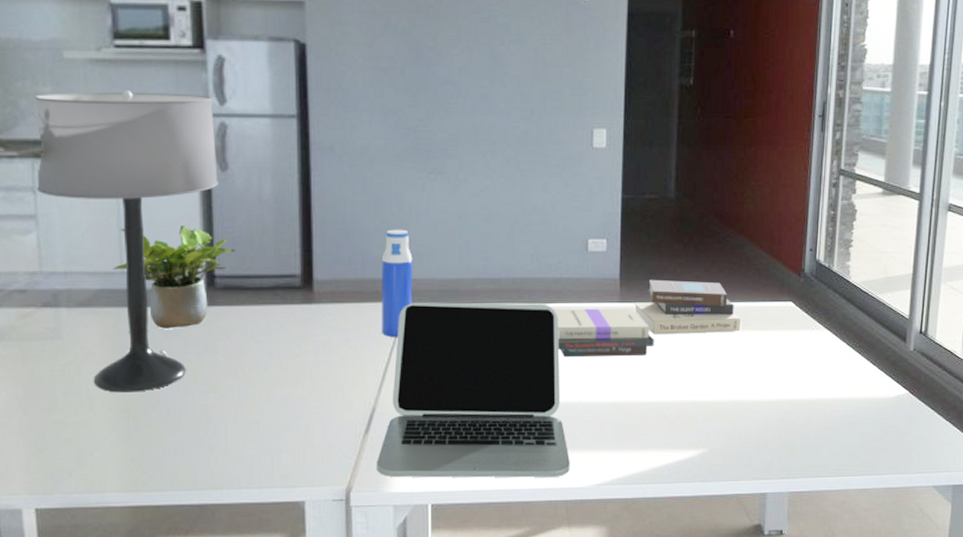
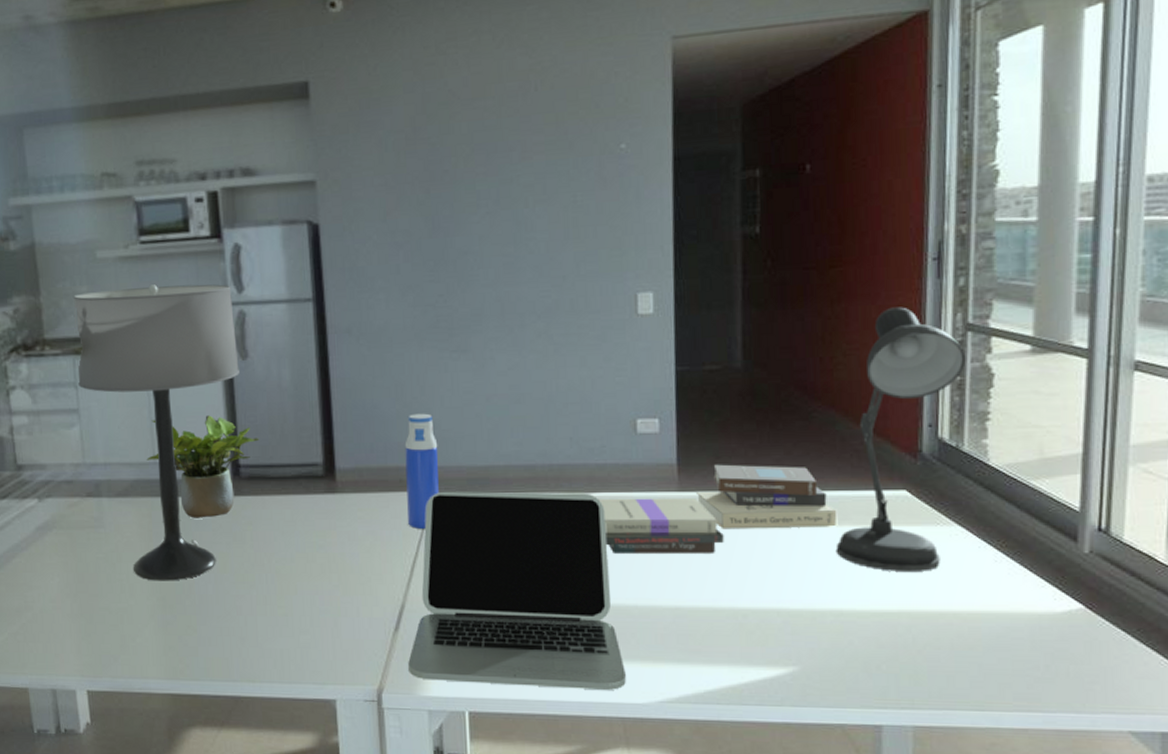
desk lamp: none [739,153,838,368] -> present [835,307,966,571]

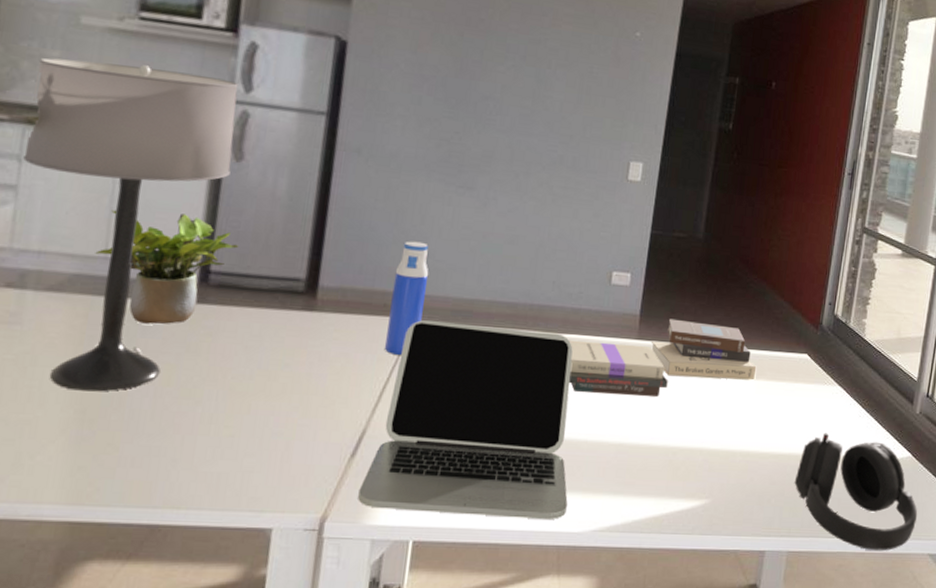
desk lamp: present [835,307,966,571] -> none [751,206,860,422]
headphones: none [910,584,1105,727] -> present [794,433,918,551]

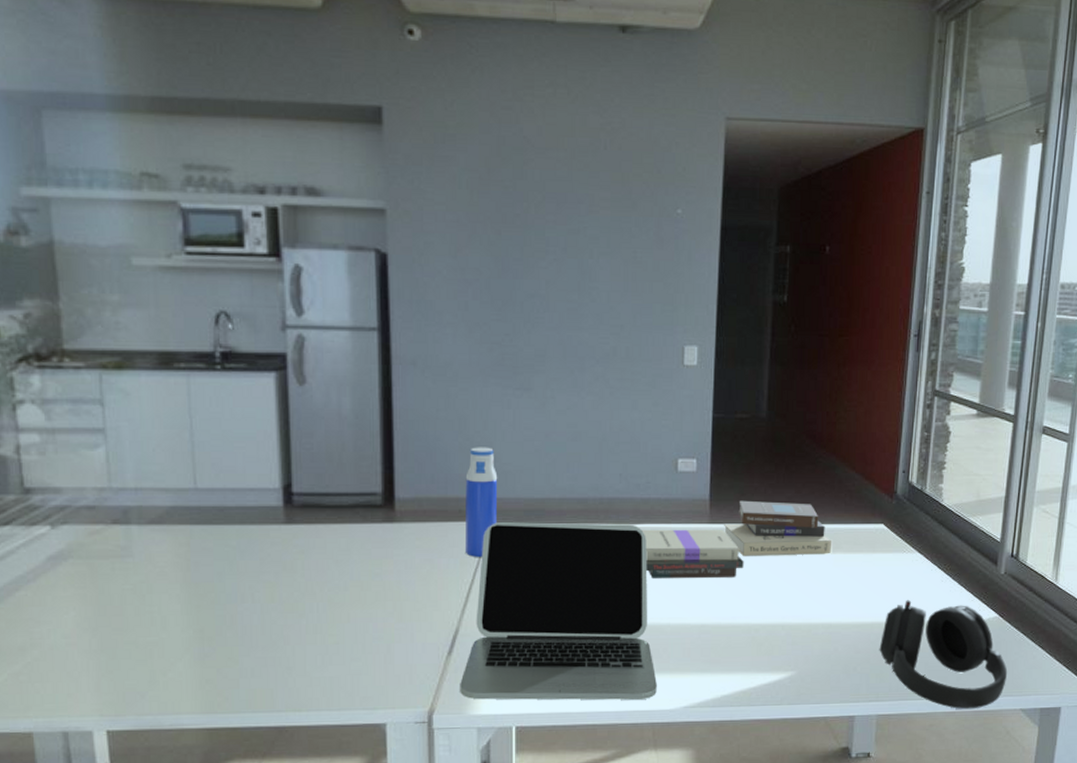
table lamp: present [23,57,239,392] -> none [102,299,296,613]
potted plant: present [95,210,239,325] -> none [186,441,315,547]

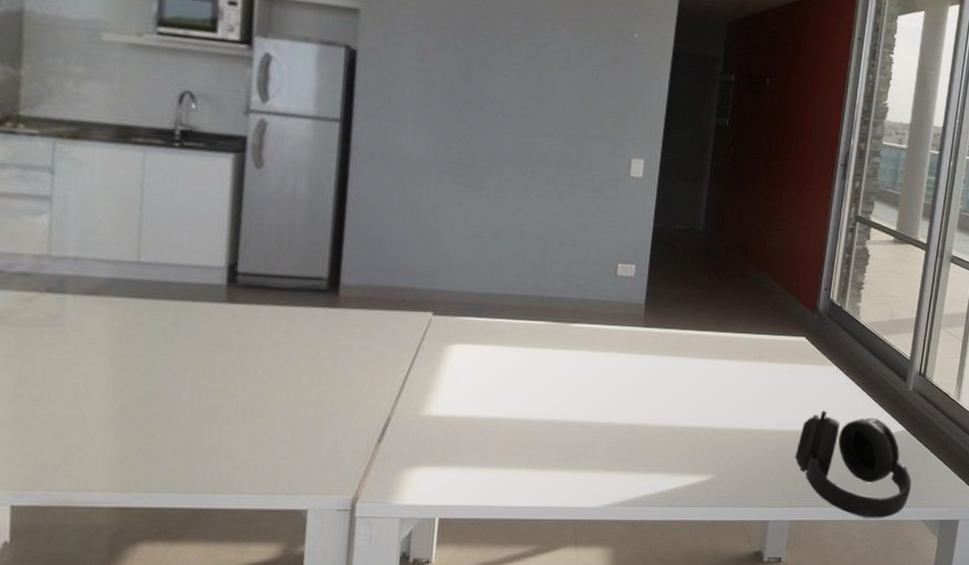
laptop: present [460,522,657,700] -> none [386,314,583,496]
water bottle: present [464,447,498,557] -> none [404,239,444,347]
books: present [641,529,744,578] -> none [578,329,674,380]
books: present [724,500,832,557] -> none [657,307,757,363]

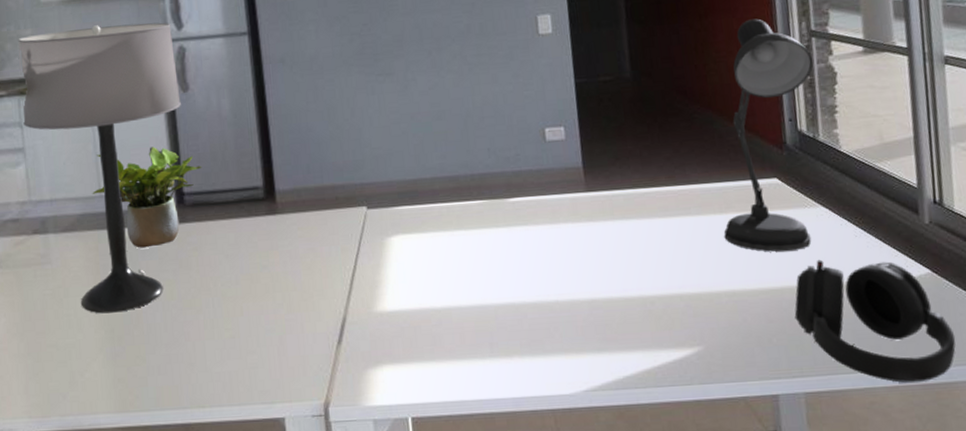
table lamp: none [55,73,255,388] -> present [18,22,181,314]
potted plant: none [128,217,264,324] -> present [92,147,202,248]
desk lamp: none [752,197,854,400] -> present [723,18,813,252]

